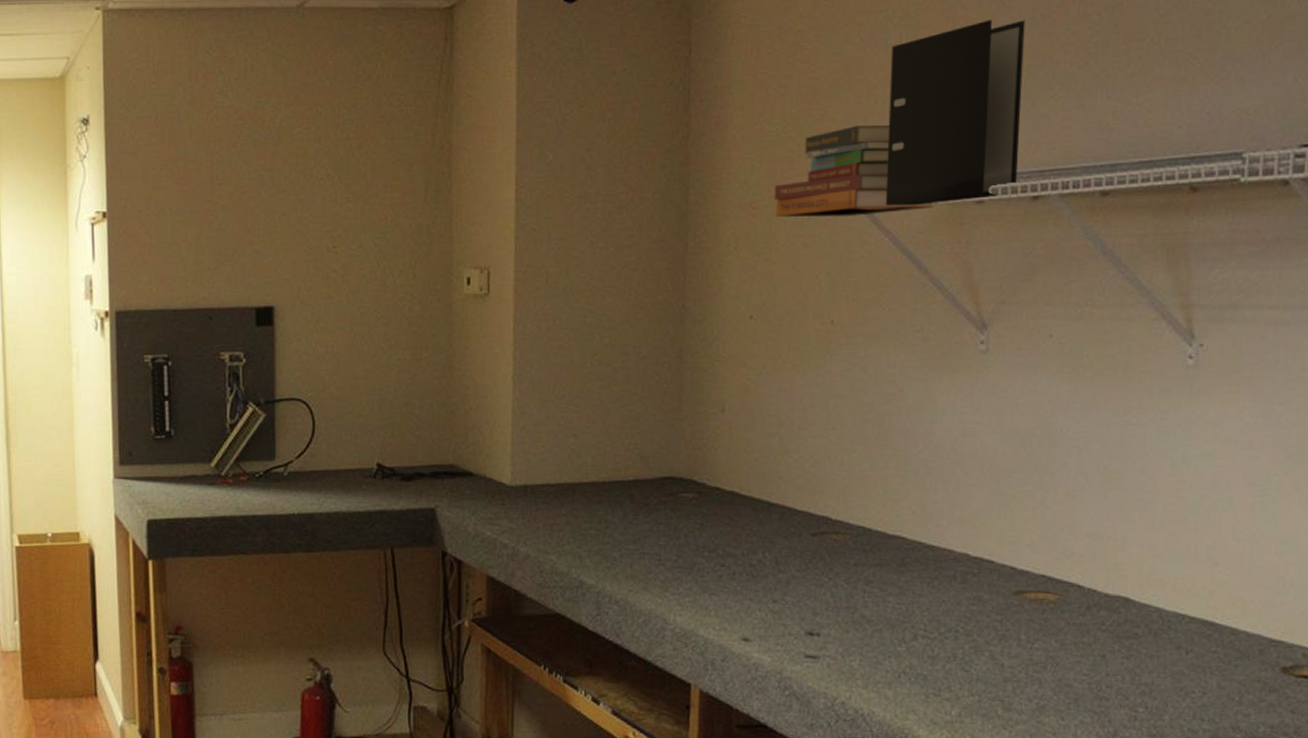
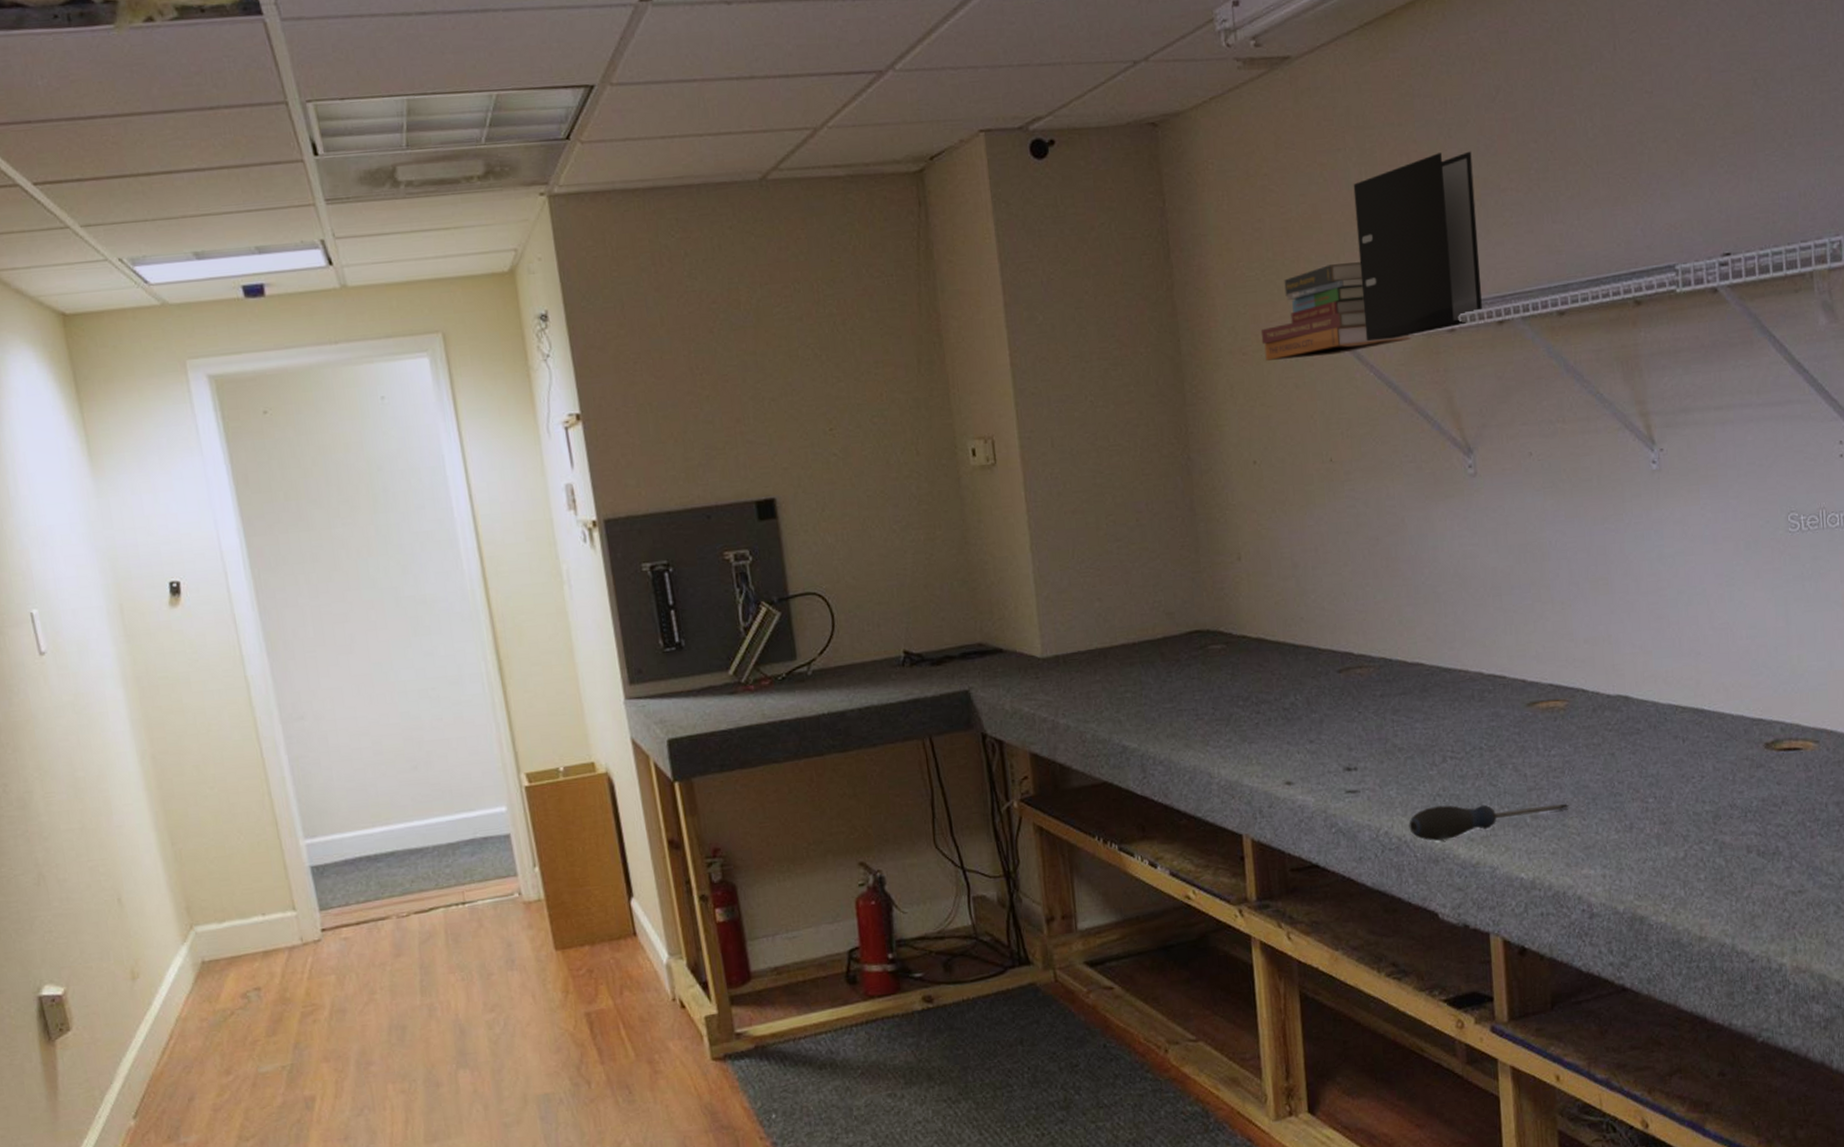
screwdriver: none [868,683,1047,719] -> present [1409,803,1569,841]

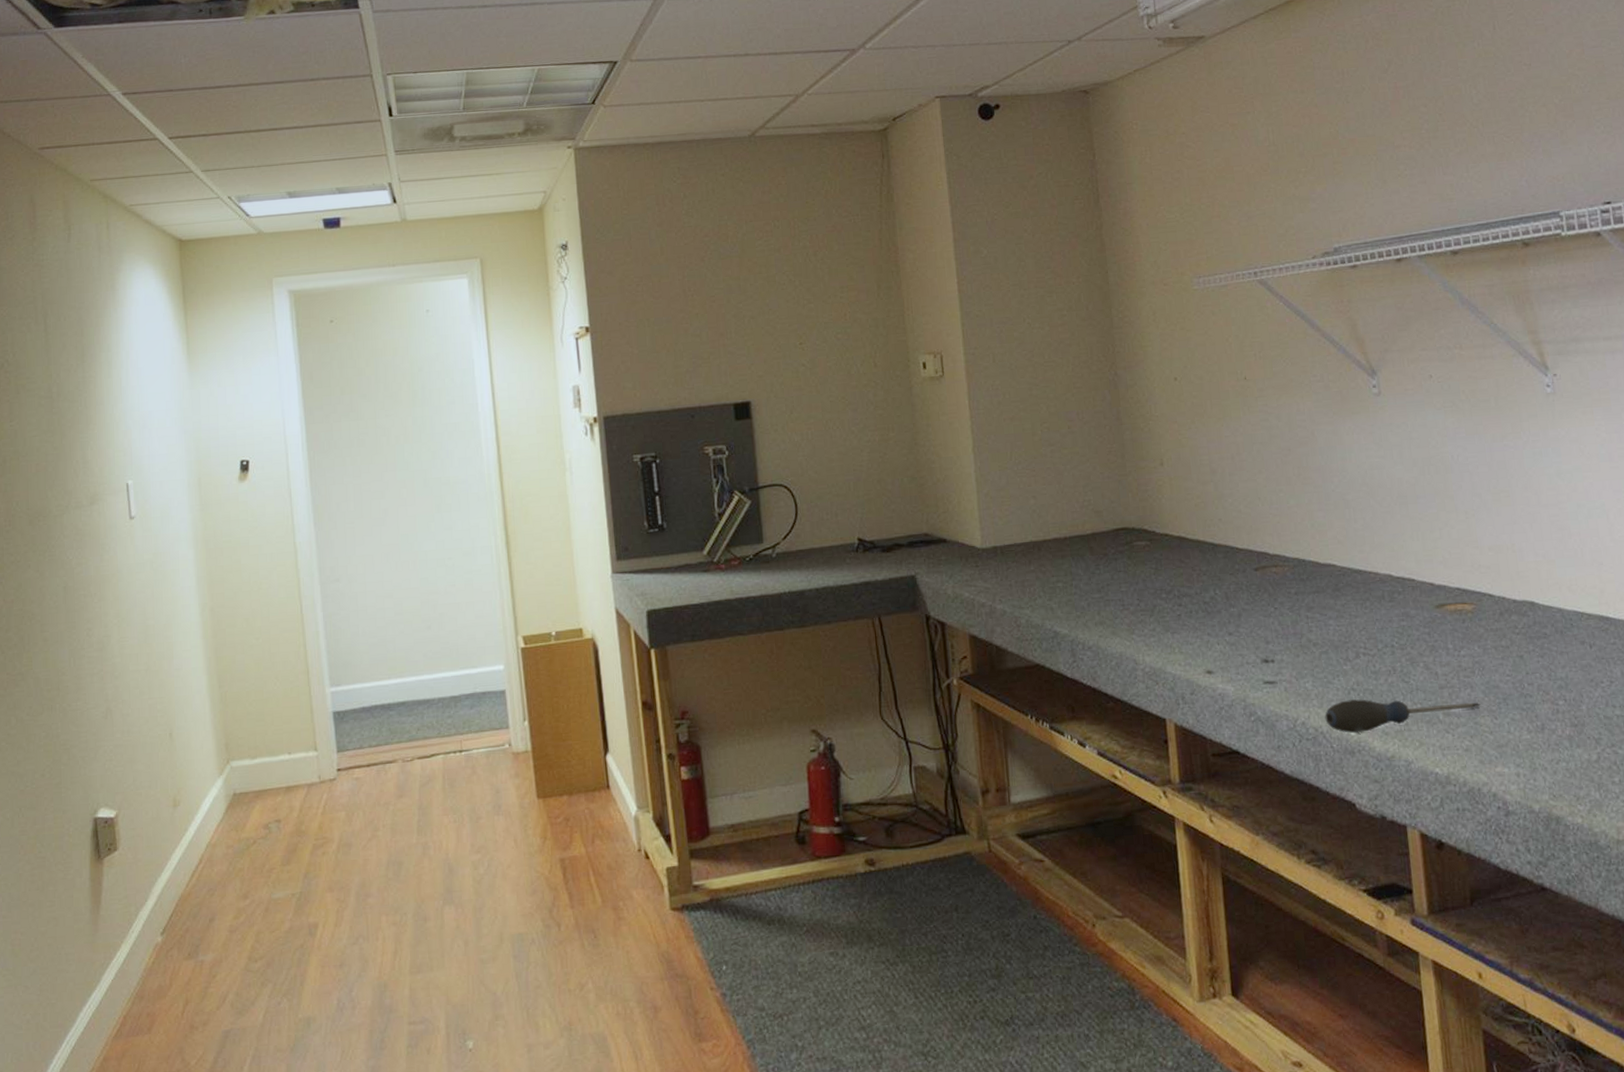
books: present [1260,262,1411,361] -> none [1180,207,1316,291]
binder: present [1353,151,1482,342] -> none [1261,114,1381,276]

